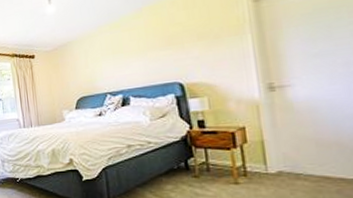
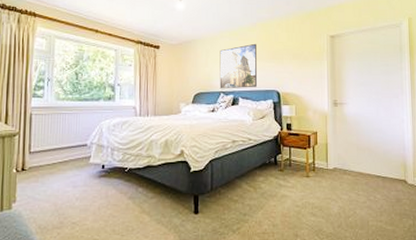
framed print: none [100,31,151,90] -> present [219,43,257,89]

